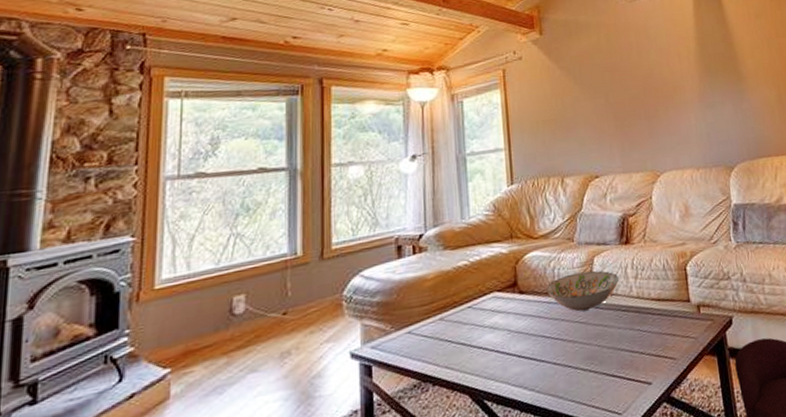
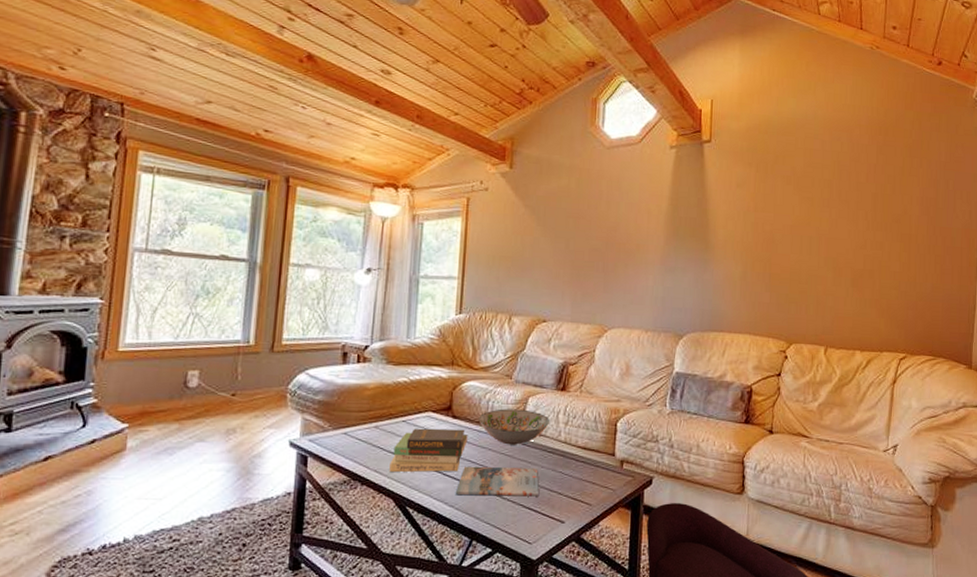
books: none [460,303,539,365] -> present [389,428,468,472]
magazine: none [534,331,621,376] -> present [456,466,540,496]

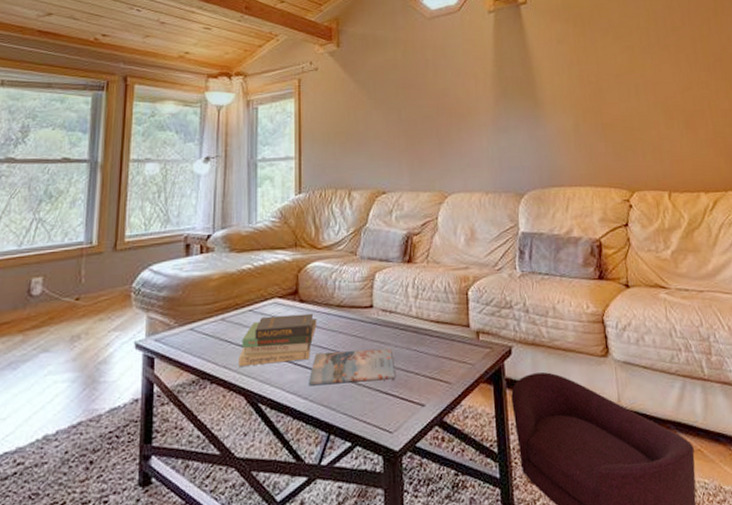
decorative bowl: present [478,409,551,445] -> none [326,286,400,326]

